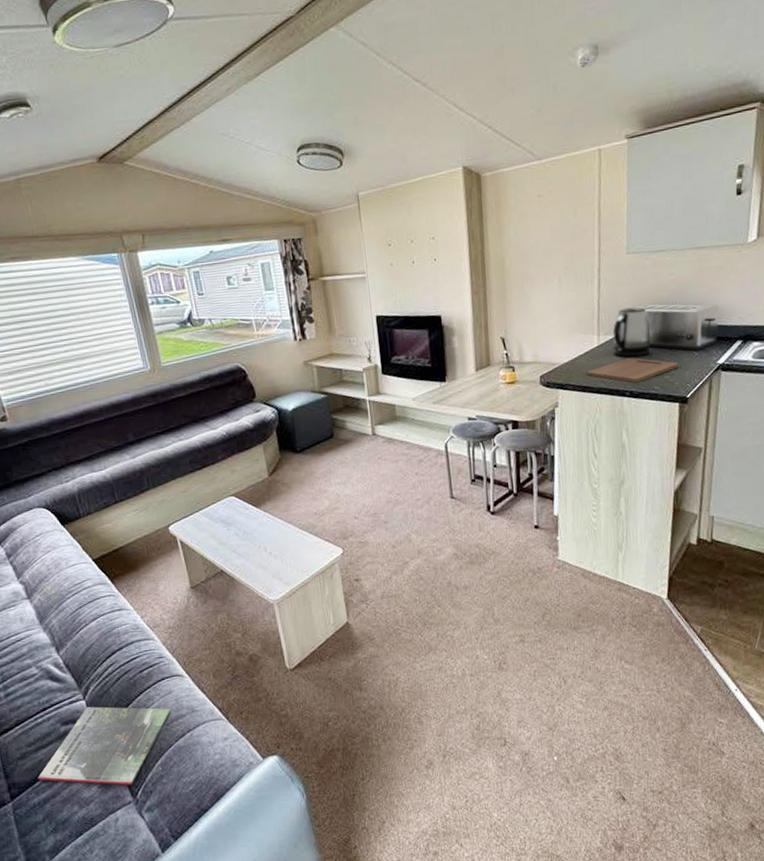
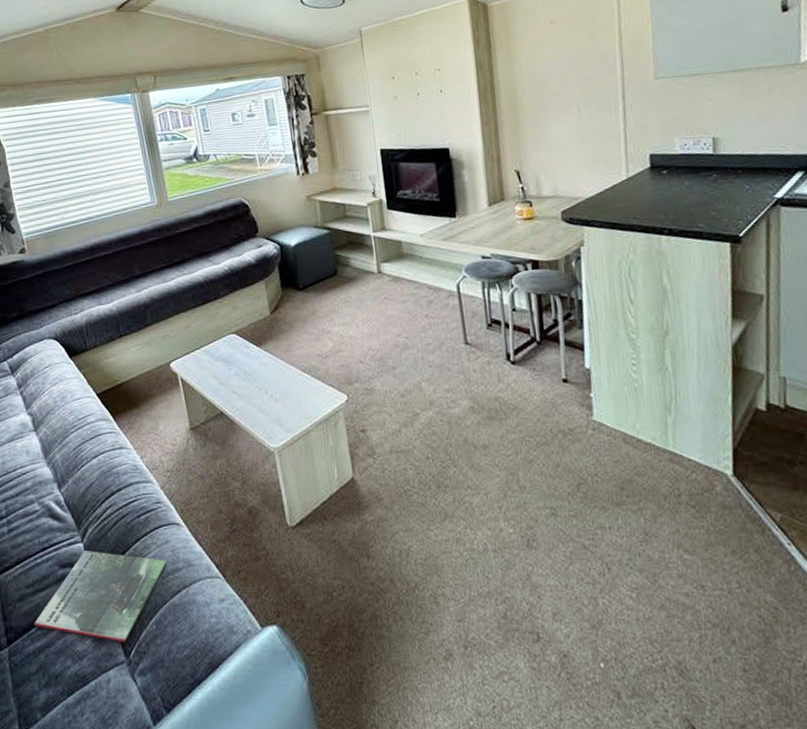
cutting board: present [587,357,679,383] -> none [616,191,727,220]
kettle: present [613,306,651,358] -> none [644,135,690,191]
toaster: present [631,304,719,351] -> none [664,131,773,184]

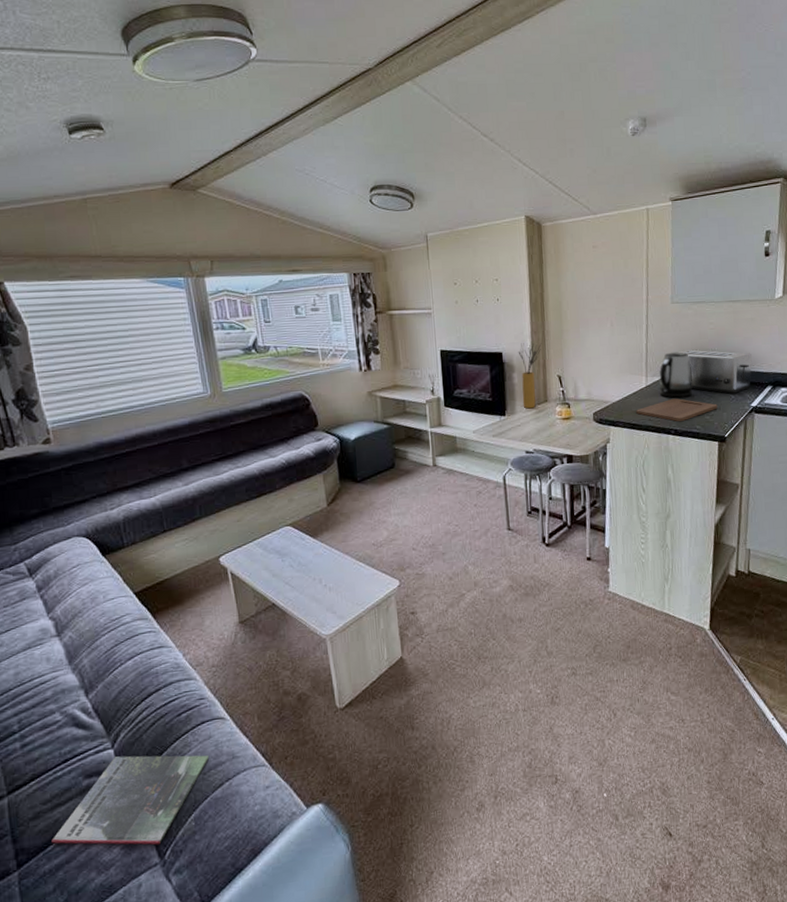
vase: none [467,135,495,209] -> present [518,343,542,409]
cutting board: none [616,191,727,220] -> present [636,398,718,422]
kettle: none [644,135,690,191] -> present [659,351,693,398]
toaster: none [664,131,773,184] -> present [675,349,752,394]

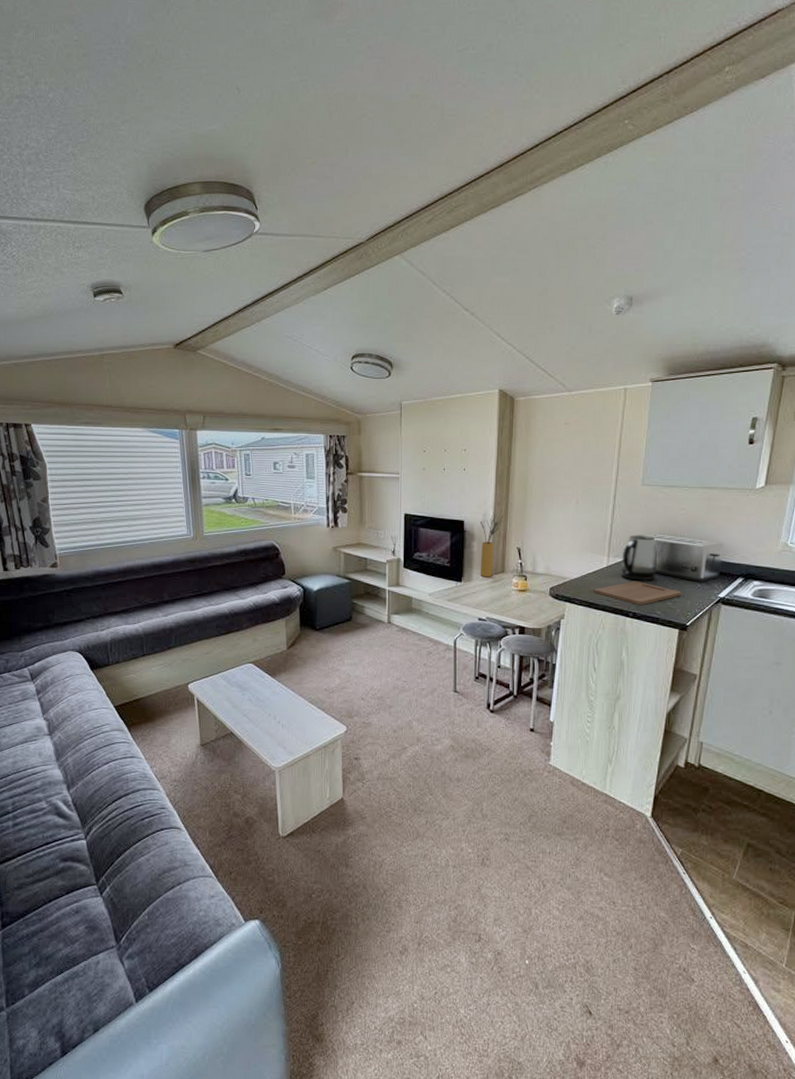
magazine: present [51,755,210,845] -> none [30,847,165,930]

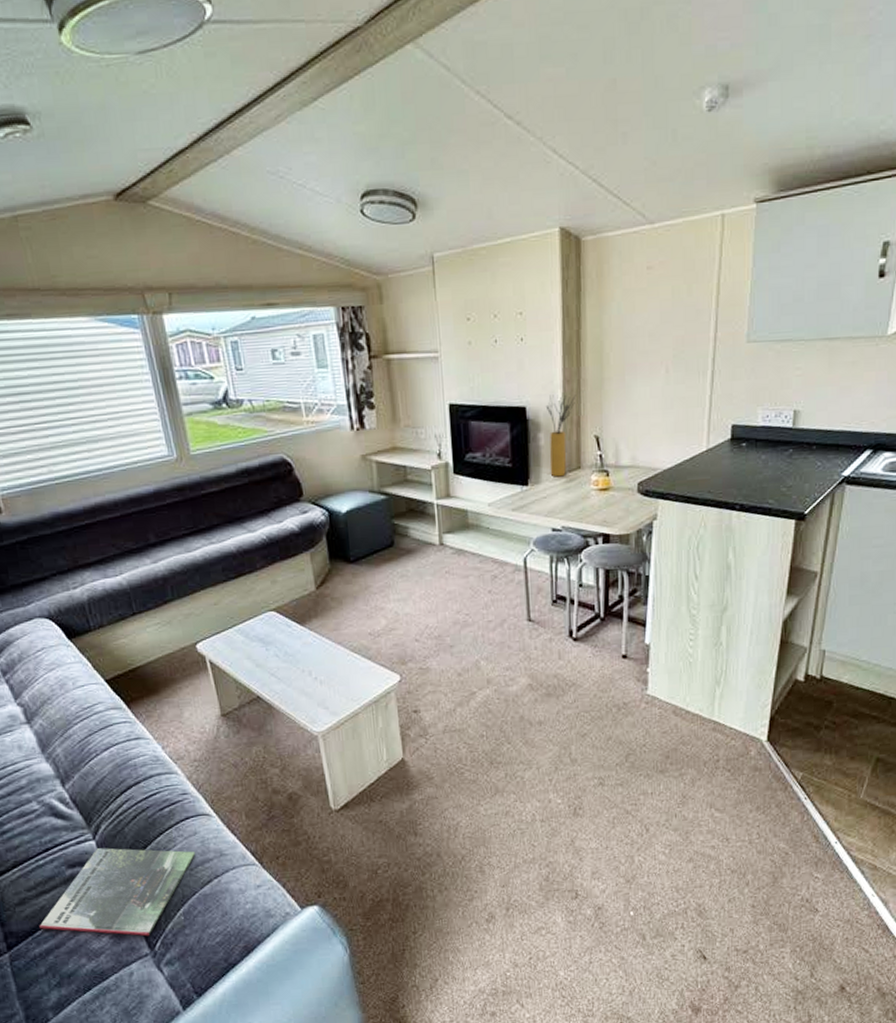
magazine: none [30,847,165,930] -> present [39,848,196,937]
cutting board: present [595,581,681,606] -> none [693,464,798,495]
kettle: present [620,534,657,582] -> none [723,405,767,465]
toaster: present [641,532,724,582] -> none [748,402,848,460]

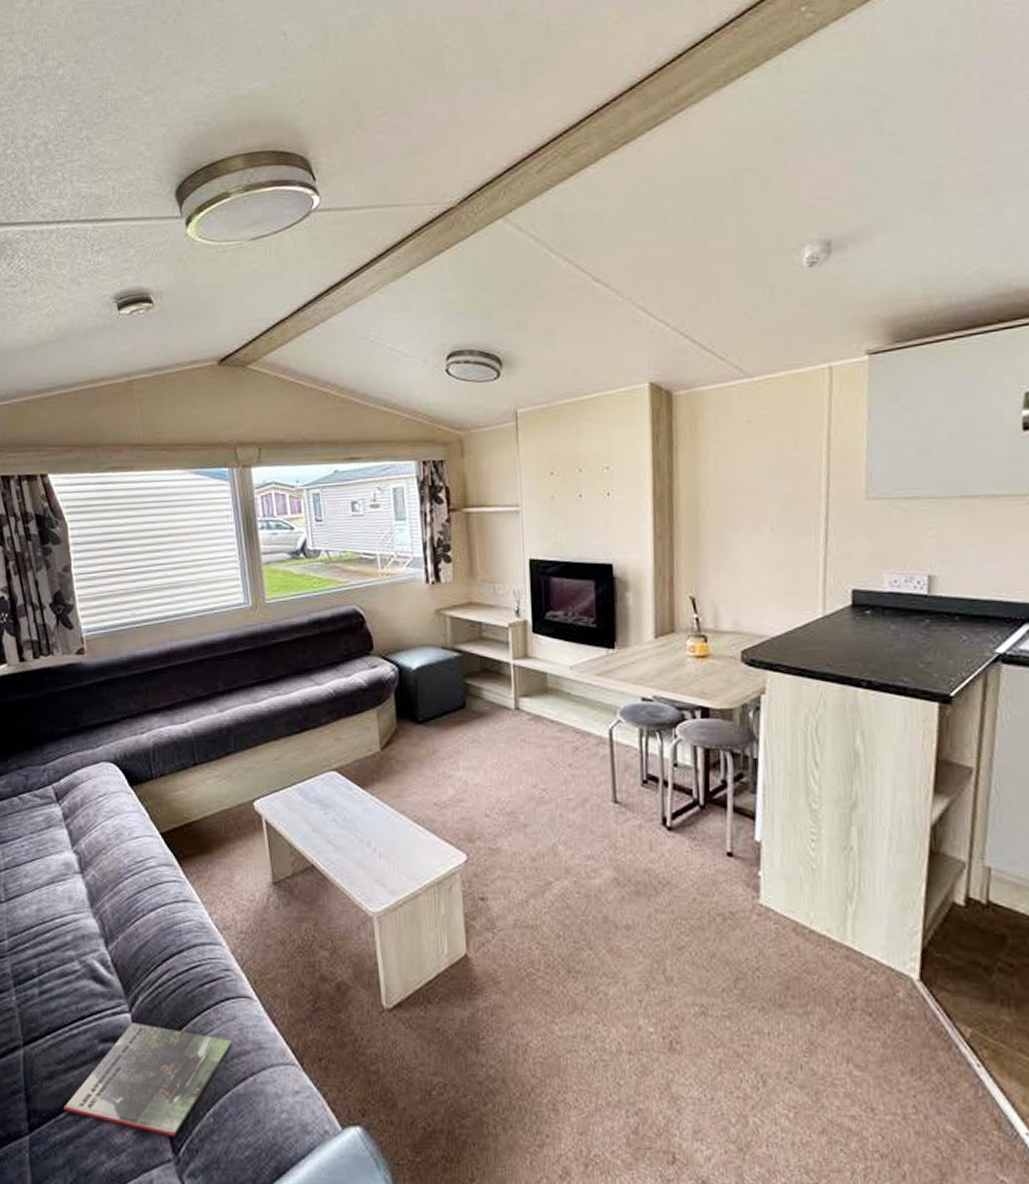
vase: present [545,395,576,477] -> none [634,552,669,641]

